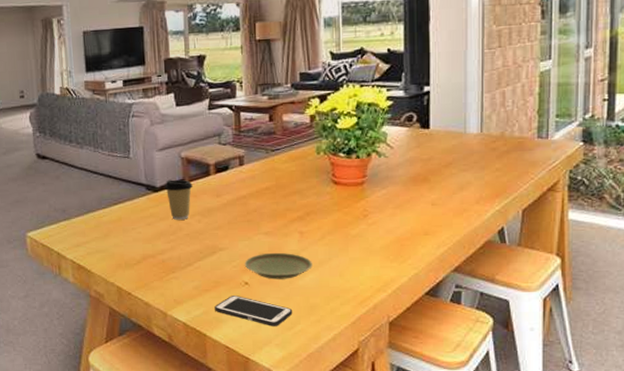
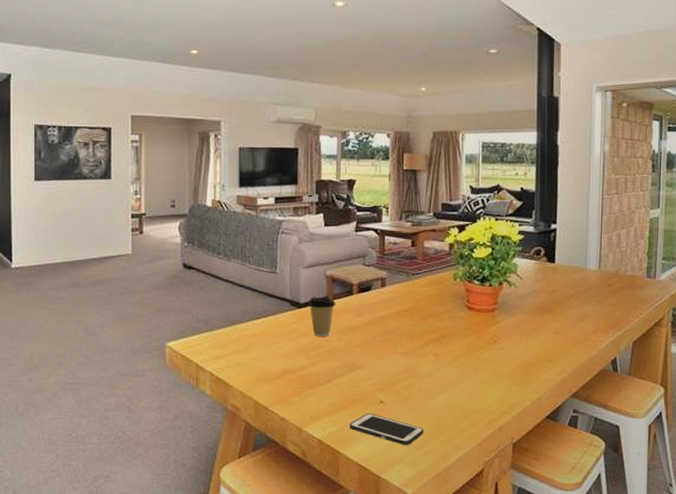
plate: present [244,252,312,280] -> none [380,372,445,399]

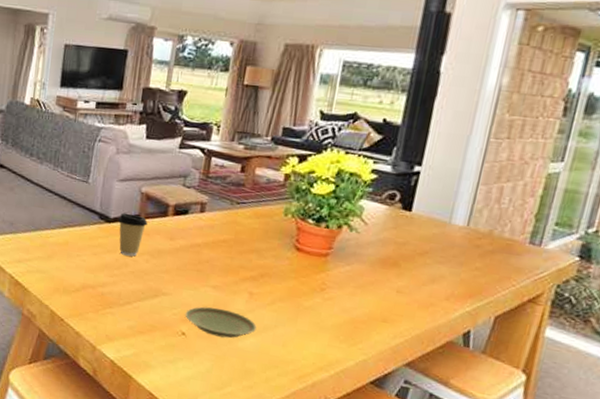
cell phone: present [350,414,424,445] -> none [145,343,226,384]
plate: none [380,372,445,399] -> present [185,306,257,338]

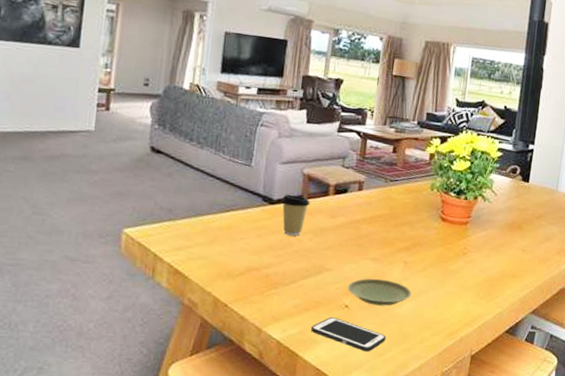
cell phone: none [145,343,226,384] -> present [311,317,386,352]

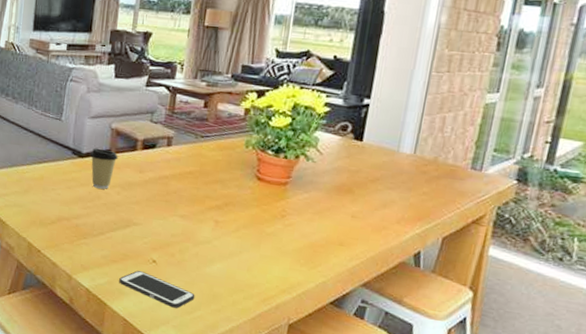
plate: present [347,278,411,306] -> none [155,235,223,265]

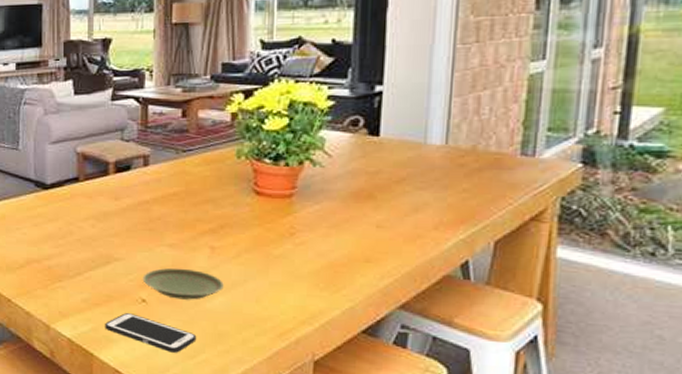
coffee cup: present [89,148,118,189] -> none [55,177,88,223]
plate: none [155,235,223,265] -> present [142,267,224,300]

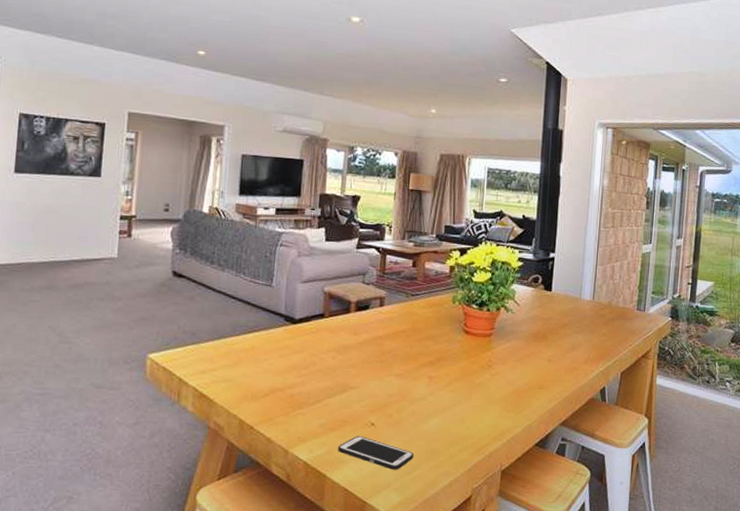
plate: present [142,267,224,300] -> none [373,395,438,423]

